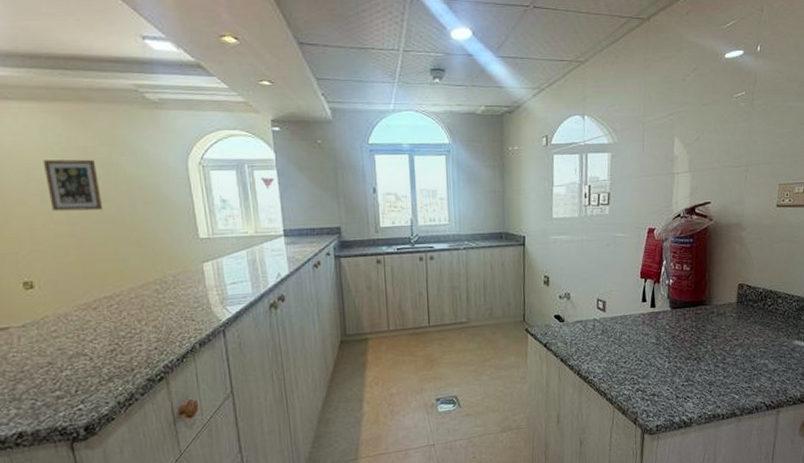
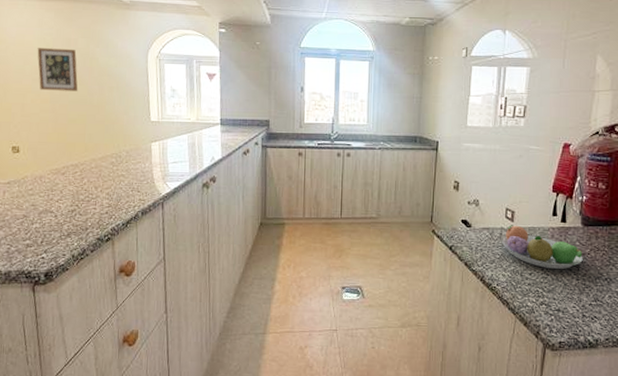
fruit bowl: none [596,314,673,355] -> present [502,224,583,270]

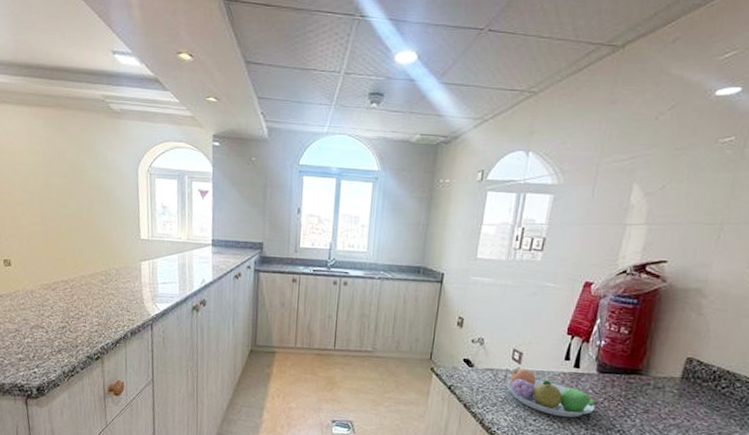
wall art: present [37,48,78,91] -> none [26,158,68,205]

